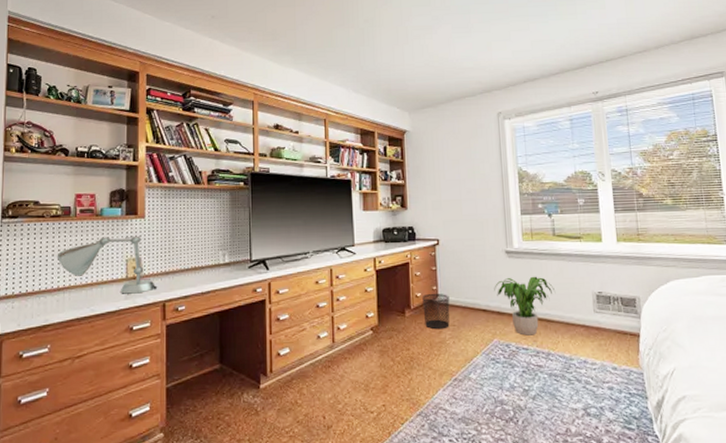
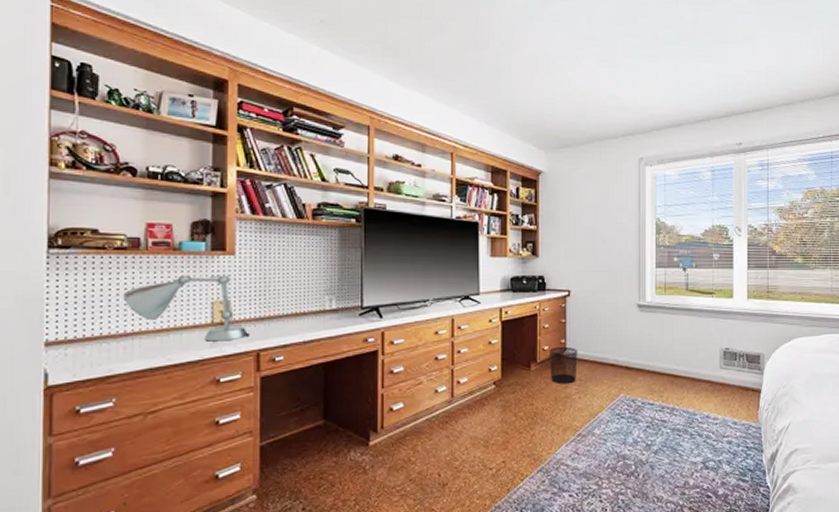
potted plant: present [494,276,556,336] -> none [624,331,685,391]

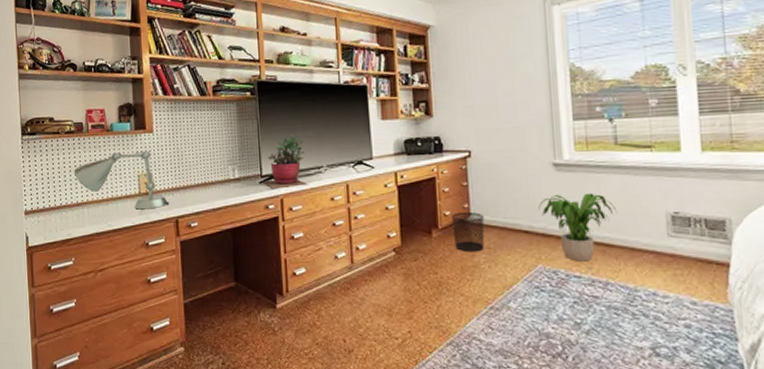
succulent plant: none [364,266,413,322] -> present [263,135,309,189]
potted plant: none [624,331,685,391] -> present [538,193,618,262]

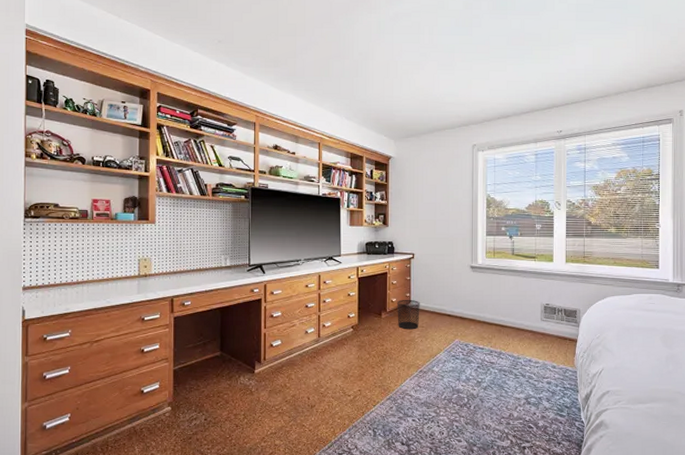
desk lamp: present [73,150,170,210] -> none [76,238,167,289]
succulent plant: present [263,135,309,189] -> none [251,233,289,276]
potted plant: present [538,193,618,262] -> none [458,288,511,338]

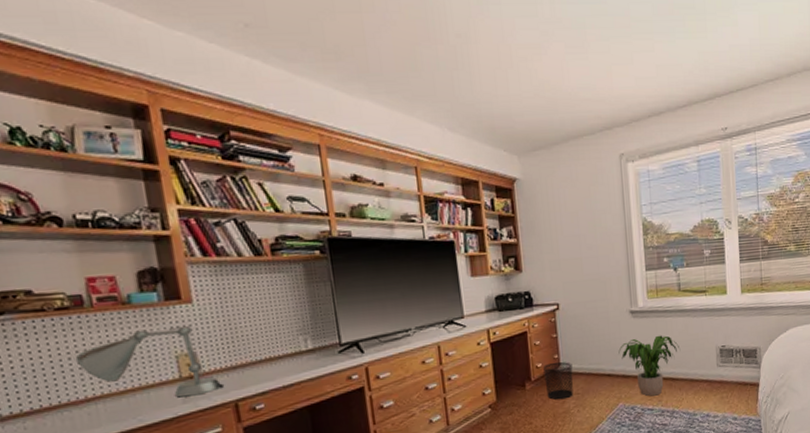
desk lamp: none [76,238,167,289] -> present [75,325,225,398]
potted plant: none [458,288,511,338] -> present [618,335,681,397]

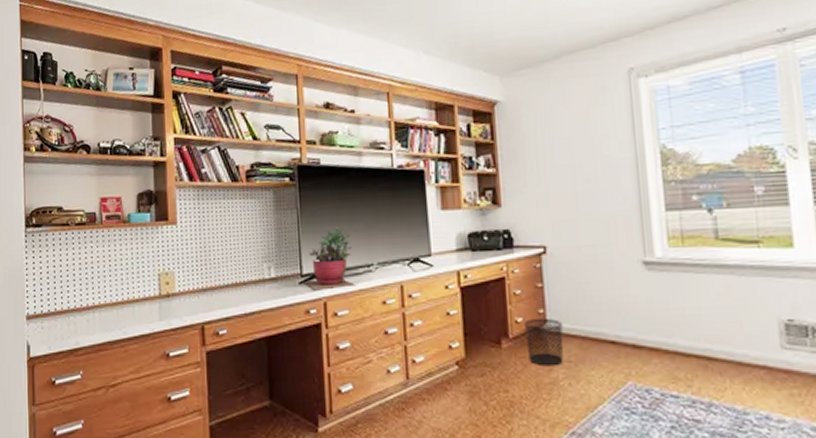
desk lamp: present [75,325,225,398] -> none [84,245,195,314]
succulent plant: none [343,297,397,358] -> present [304,227,357,291]
potted plant: present [618,335,681,397] -> none [626,296,721,378]

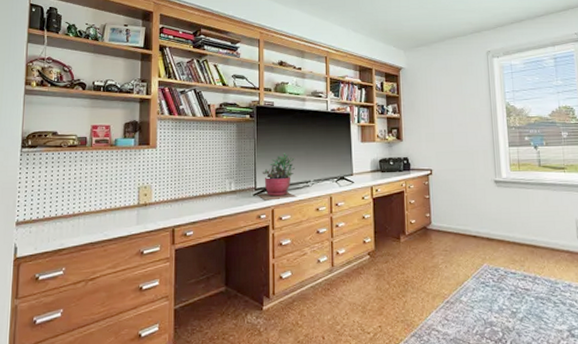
waste bin: present [524,318,564,367] -> none [416,220,442,255]

